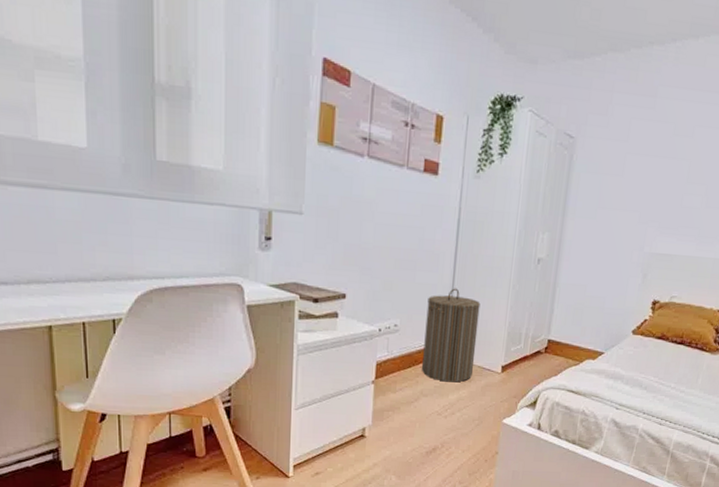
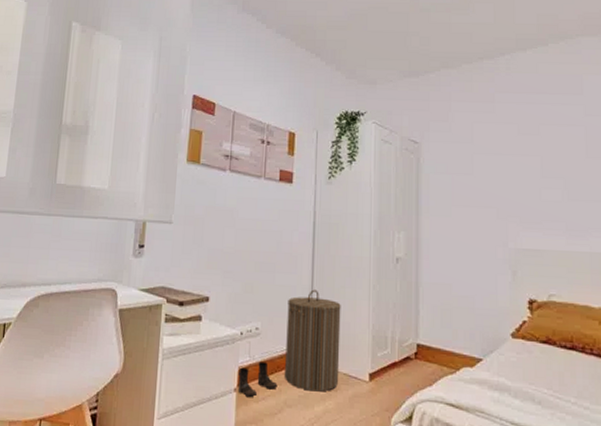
boots: none [375,356,415,389] -> present [237,361,278,398]

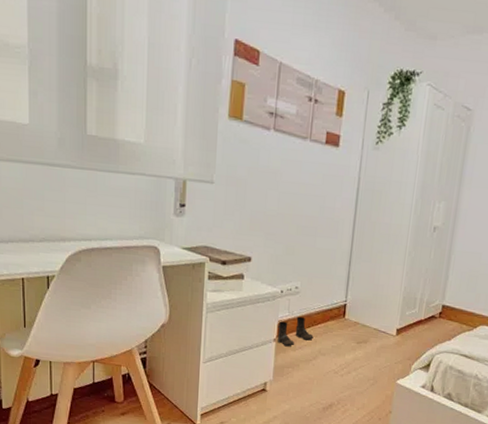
laundry hamper: present [285,289,341,392] -> none [320,253,377,343]

